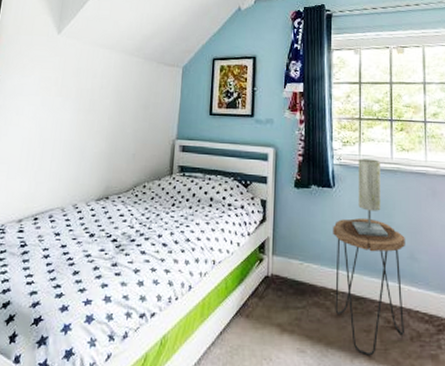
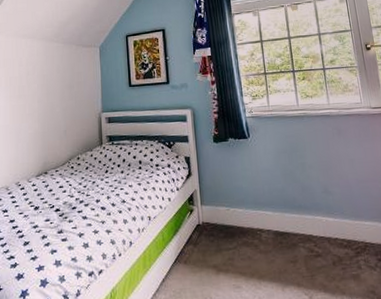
side table: present [333,217,405,356] -> none [252,161,327,284]
table lamp: present [352,158,389,237] -> none [268,108,303,178]

